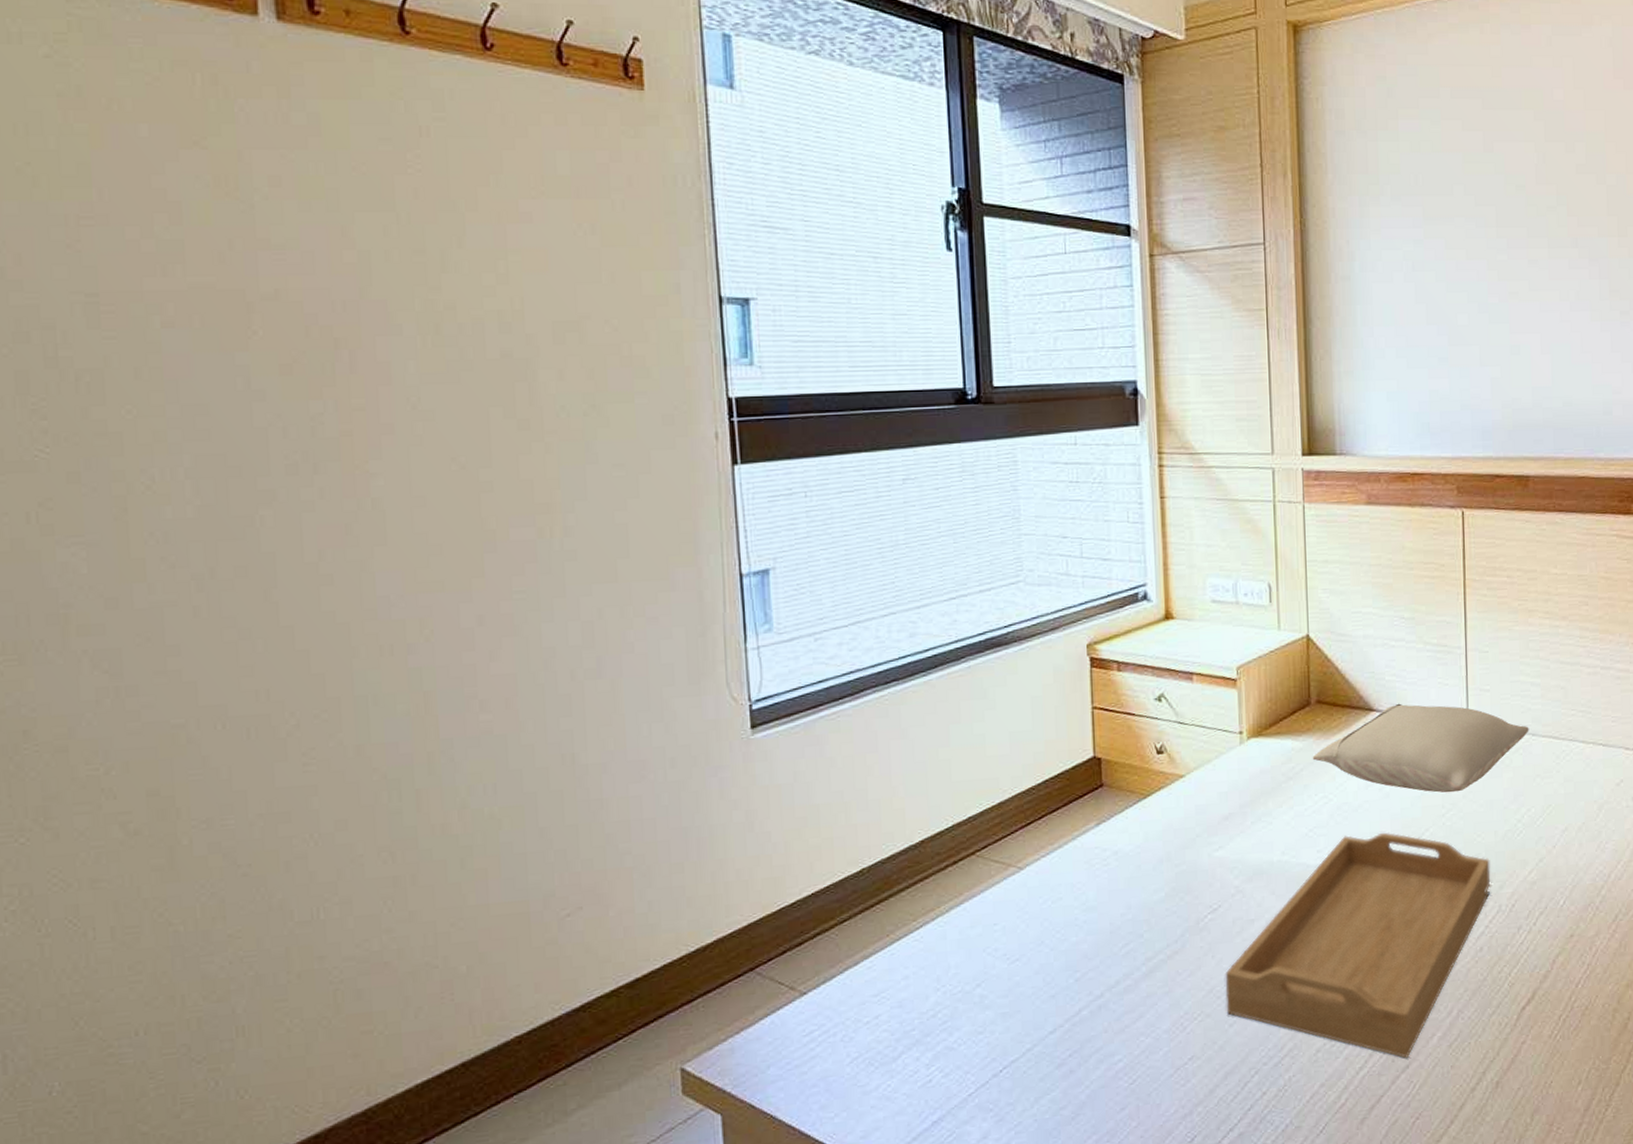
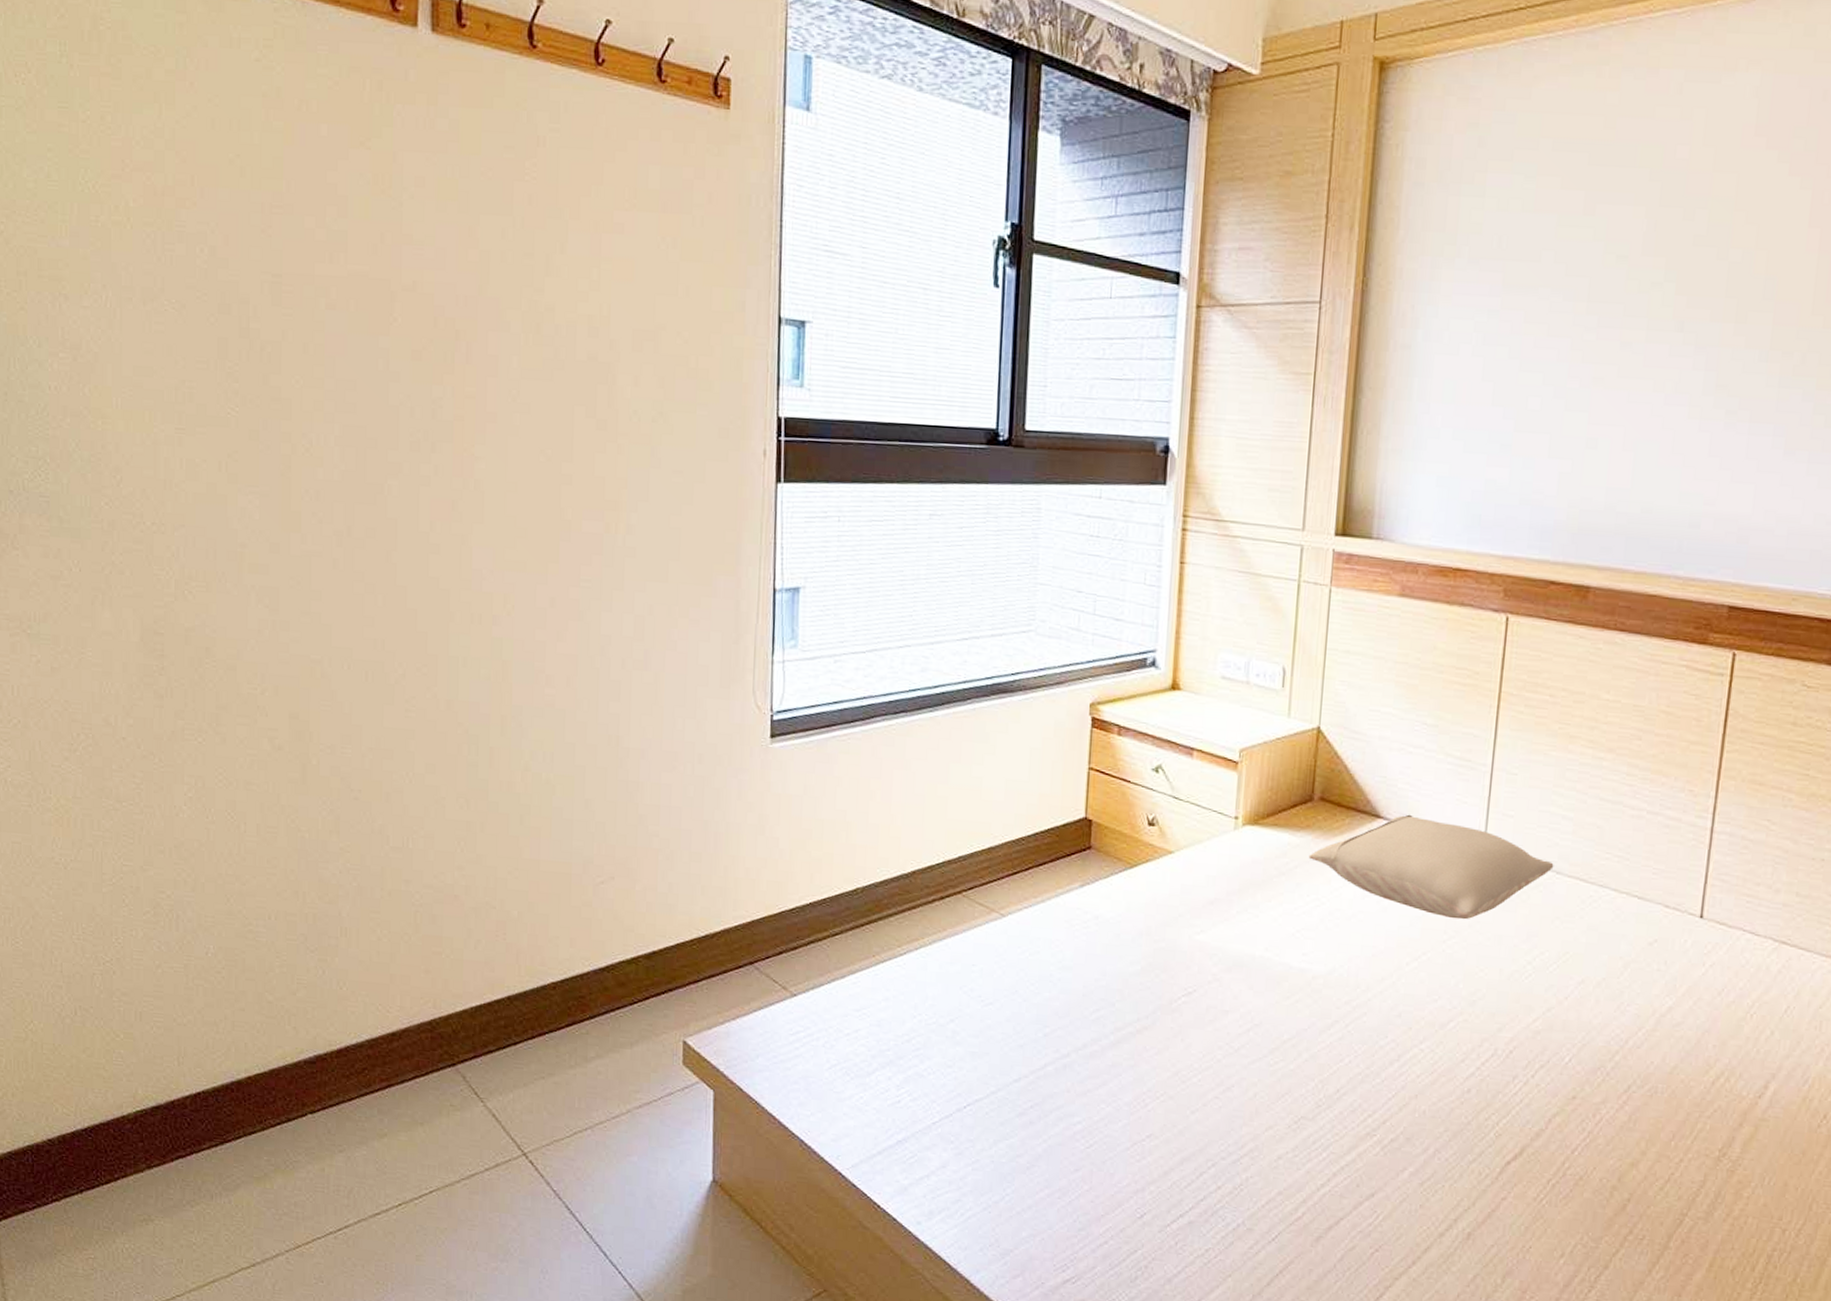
serving tray: present [1225,832,1491,1059] -> none [1189,943,1491,1186]

